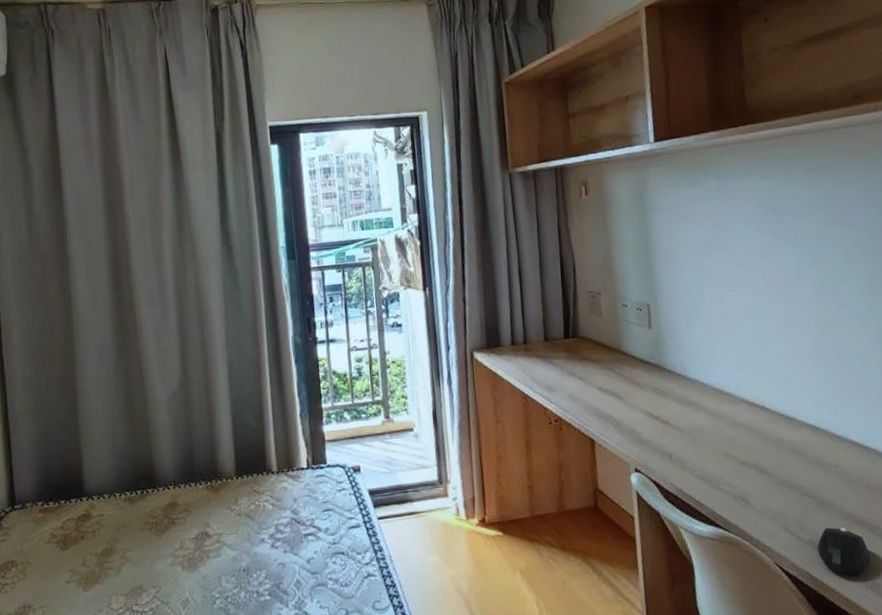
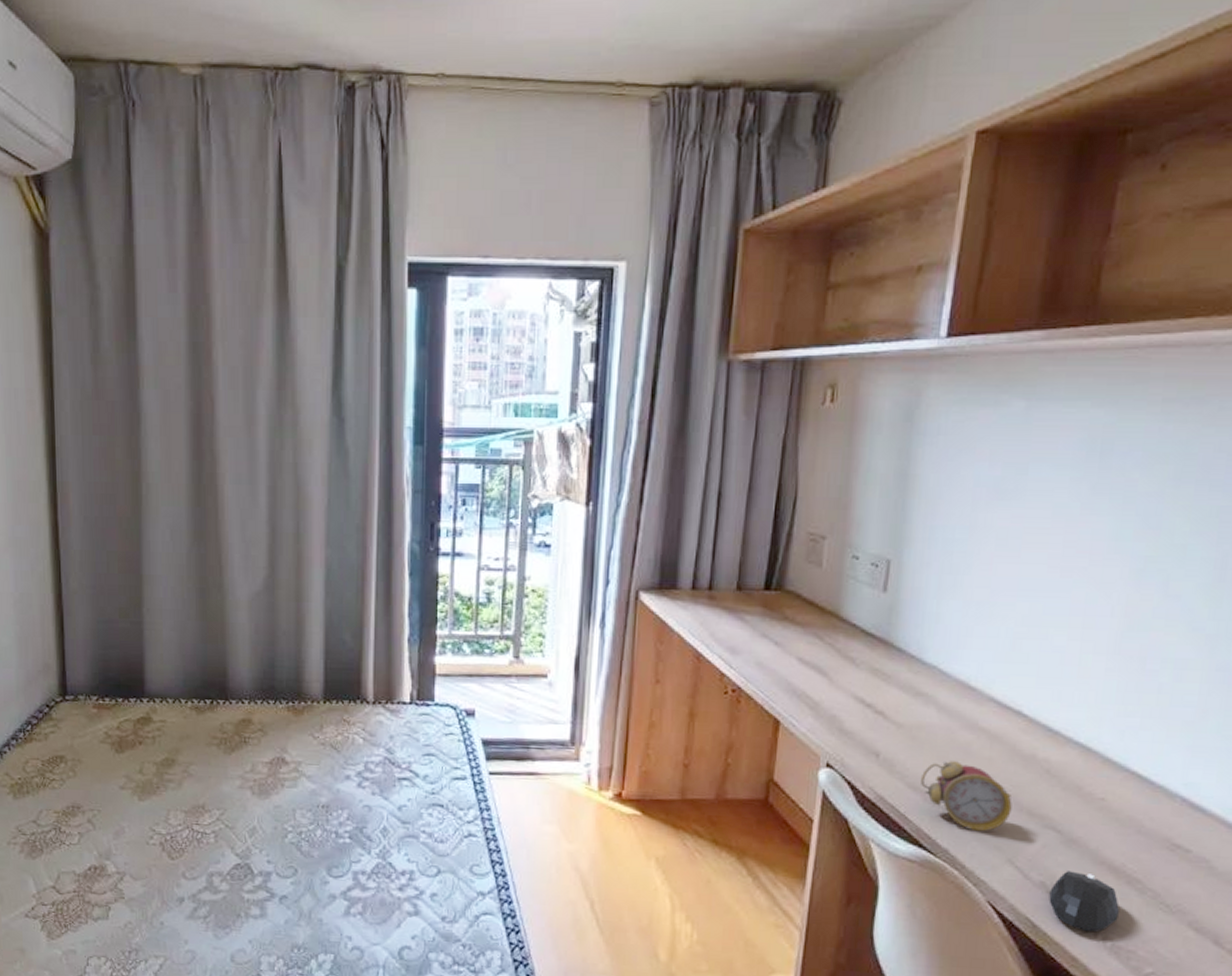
alarm clock: none [705,452,776,506] -> present [920,761,1012,831]

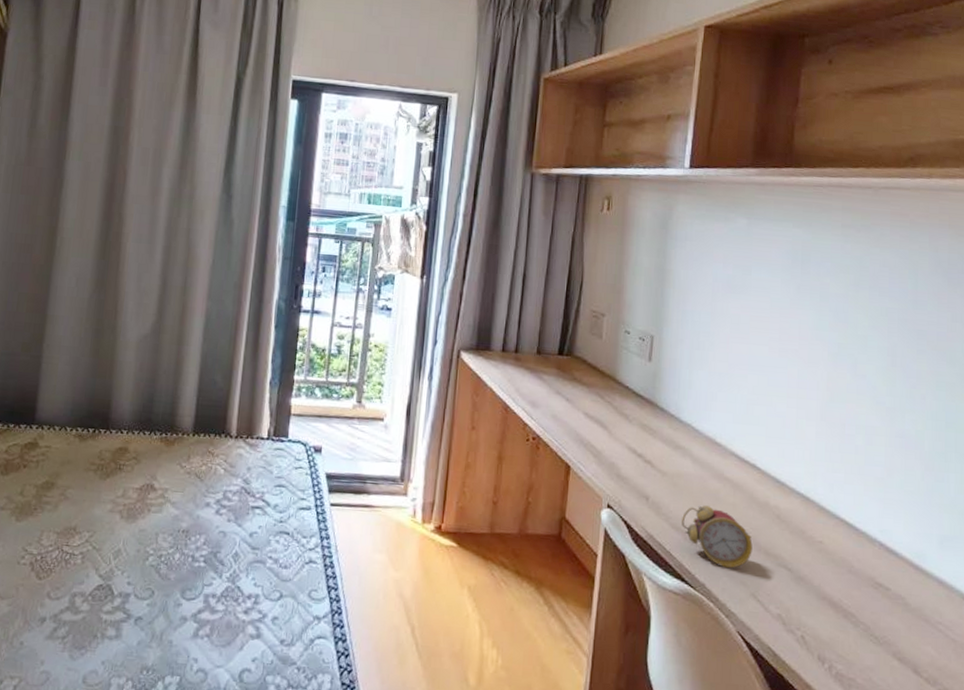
mouse: present [1049,871,1119,933] -> none [785,605,840,662]

